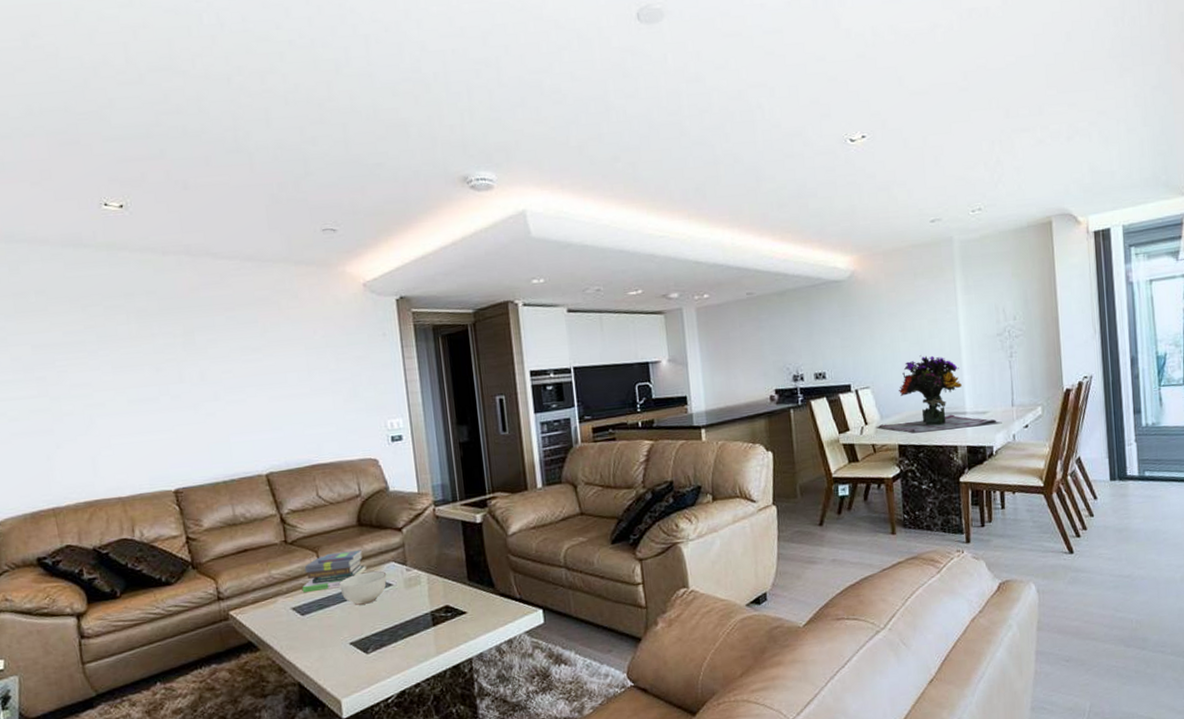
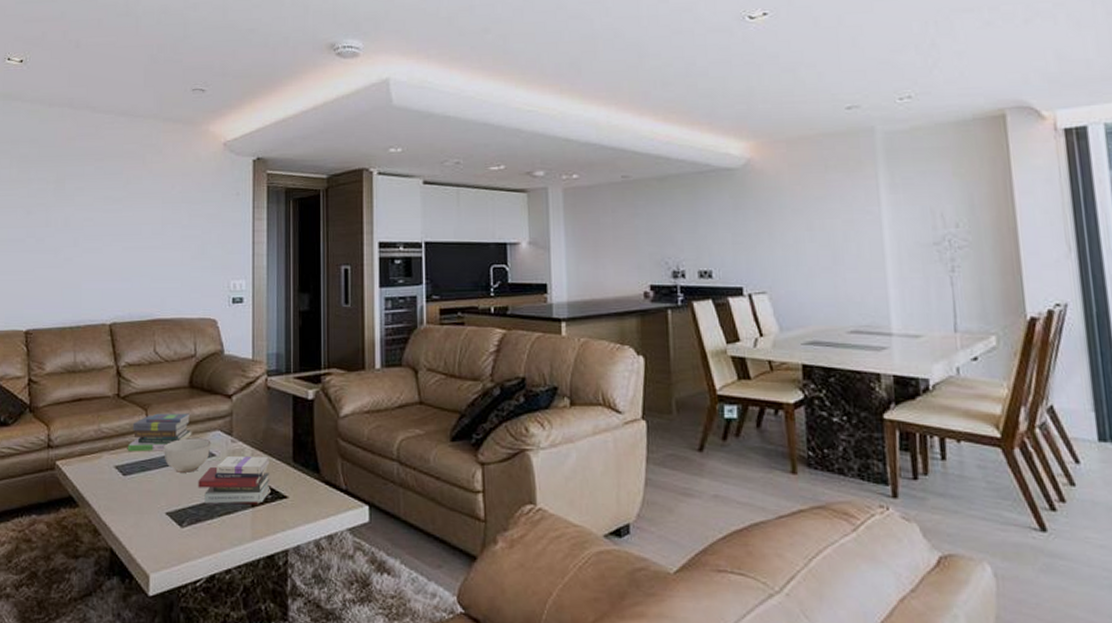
books: none [378,578,450,629] -> present [198,455,270,505]
flower arrangement: present [876,355,1002,434] -> none [774,260,941,353]

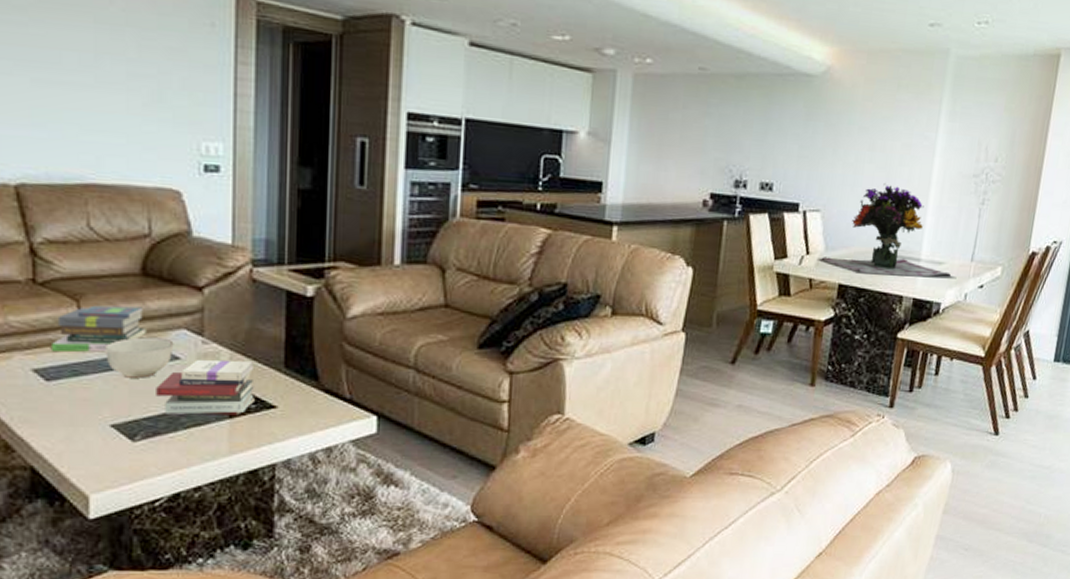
flower arrangement: none [774,260,941,353] -> present [818,183,957,279]

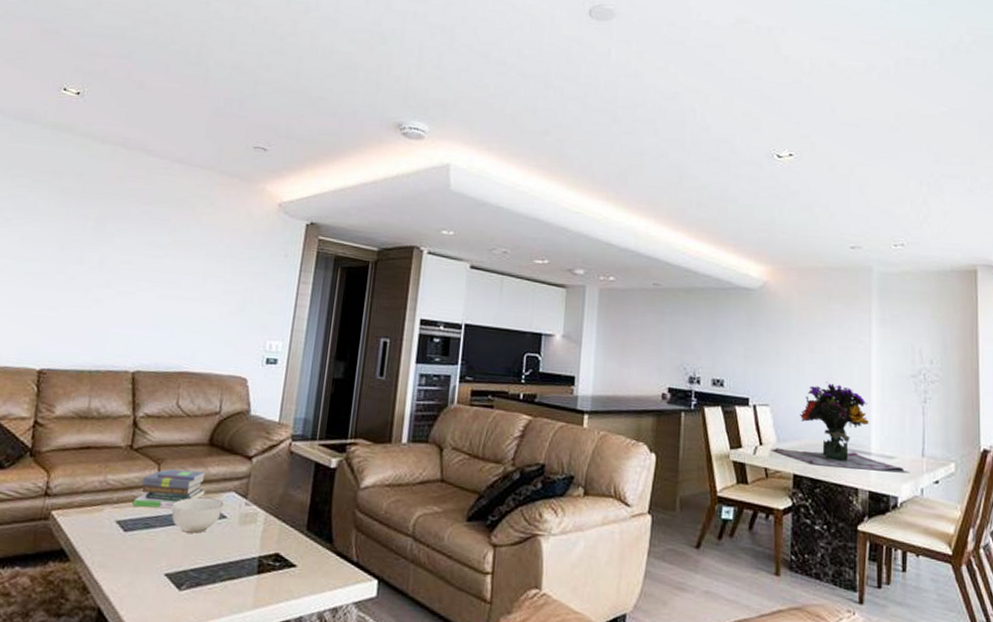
books: present [156,359,255,416] -> none [203,518,284,572]

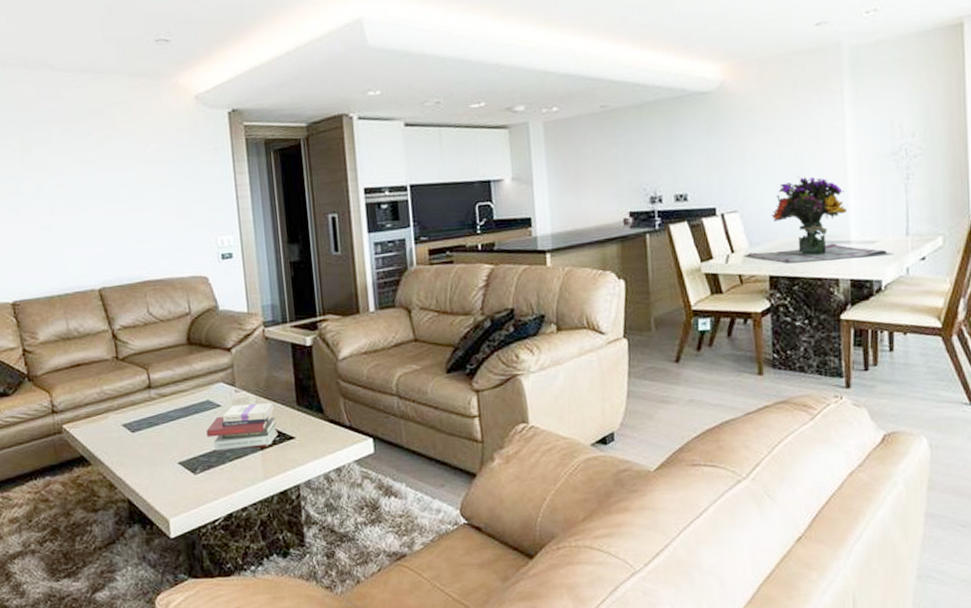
books: present [133,468,205,509] -> none [133,369,195,410]
bowl: present [171,497,224,533] -> none [168,391,216,425]
books: none [203,518,284,572] -> present [206,402,278,451]

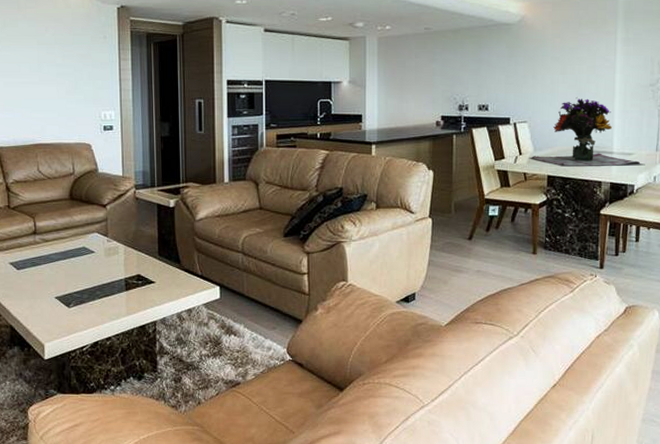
books: present [206,402,278,451] -> none [81,251,141,289]

